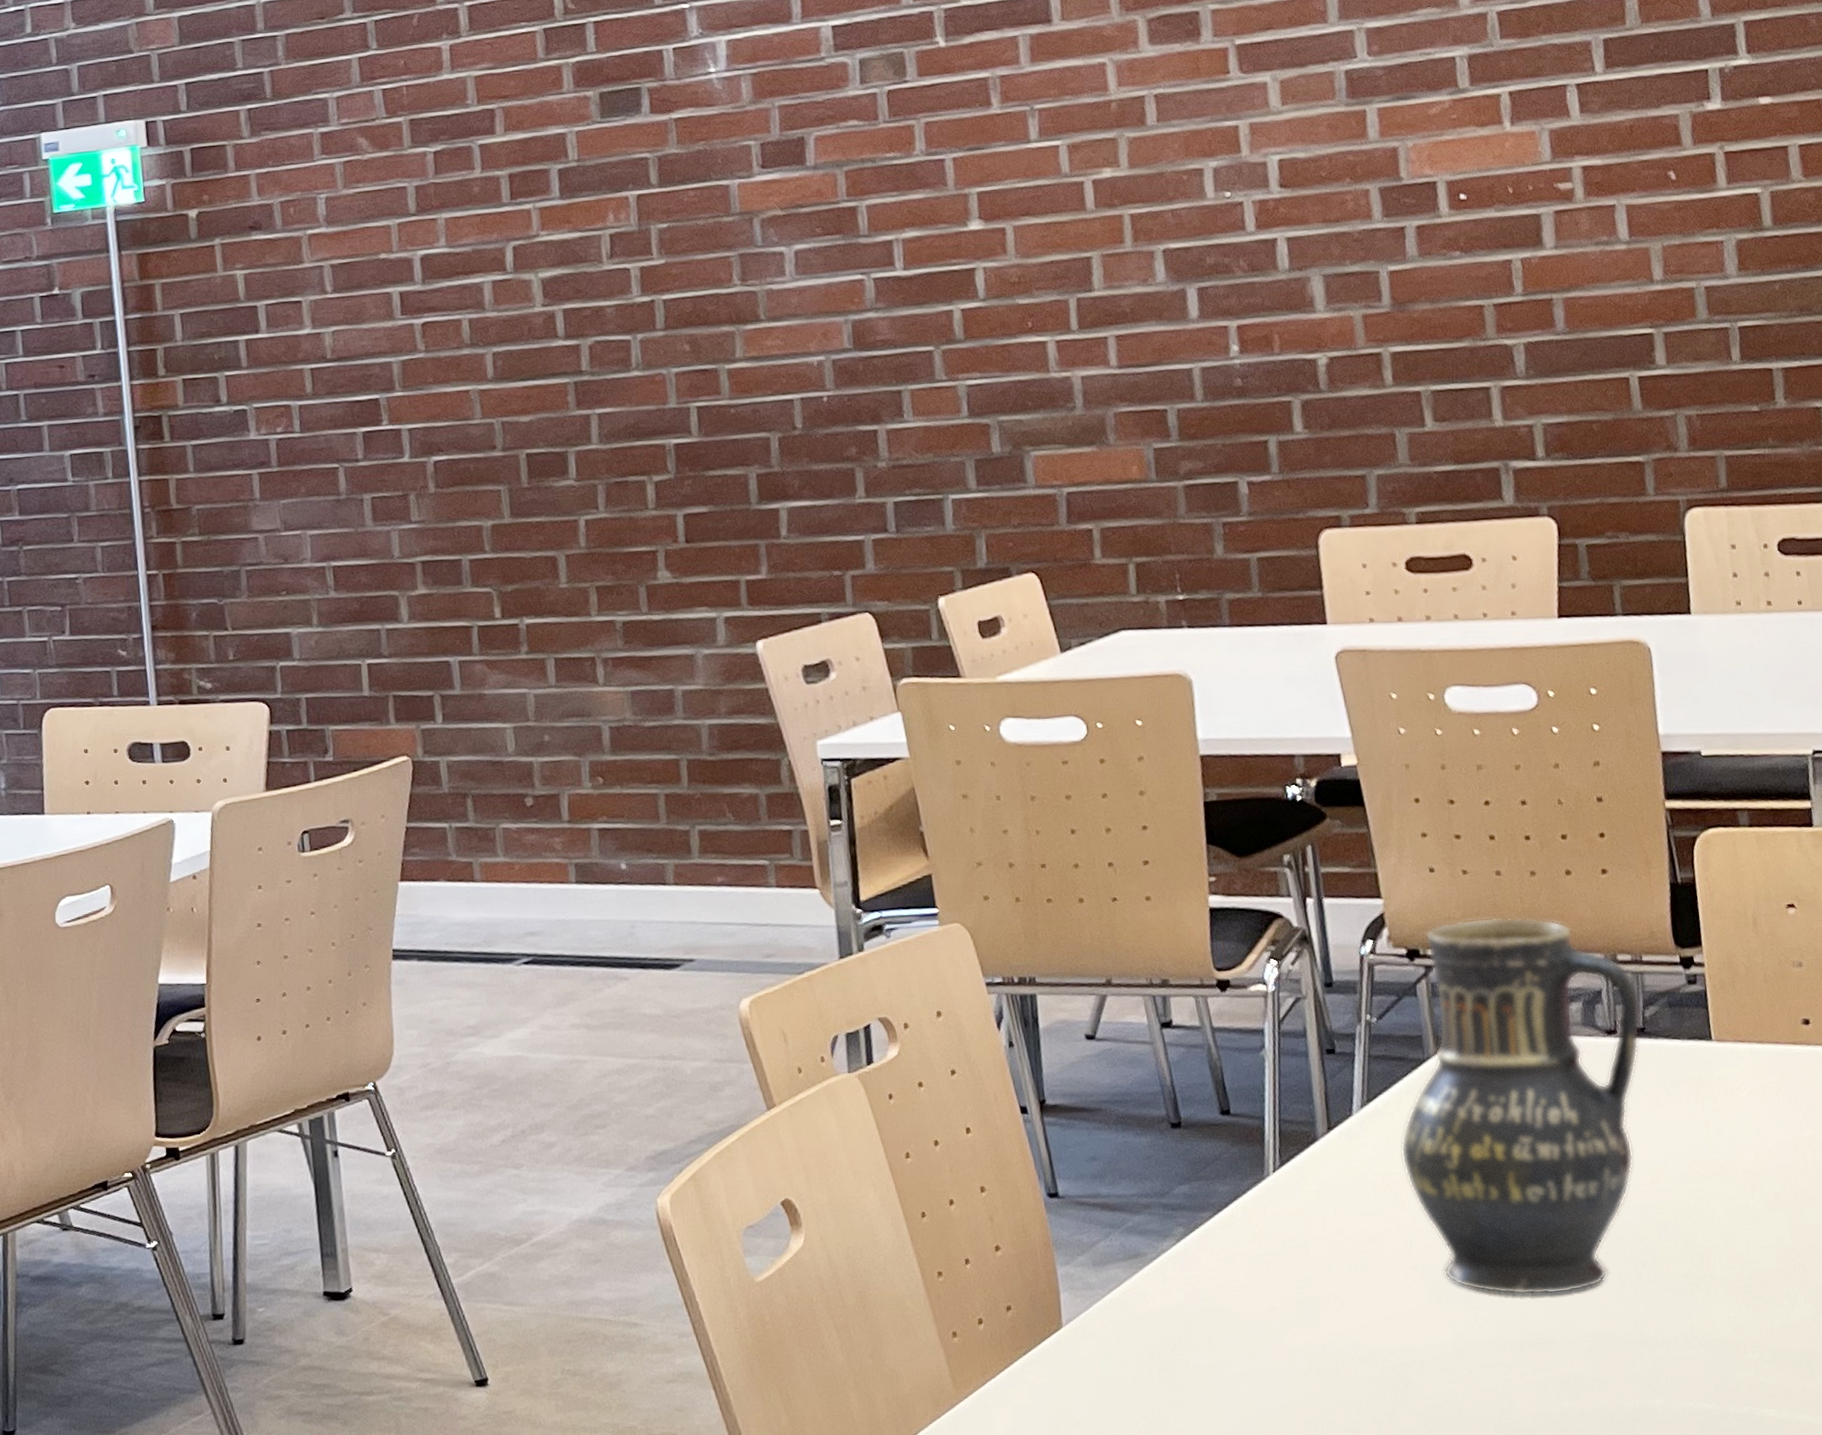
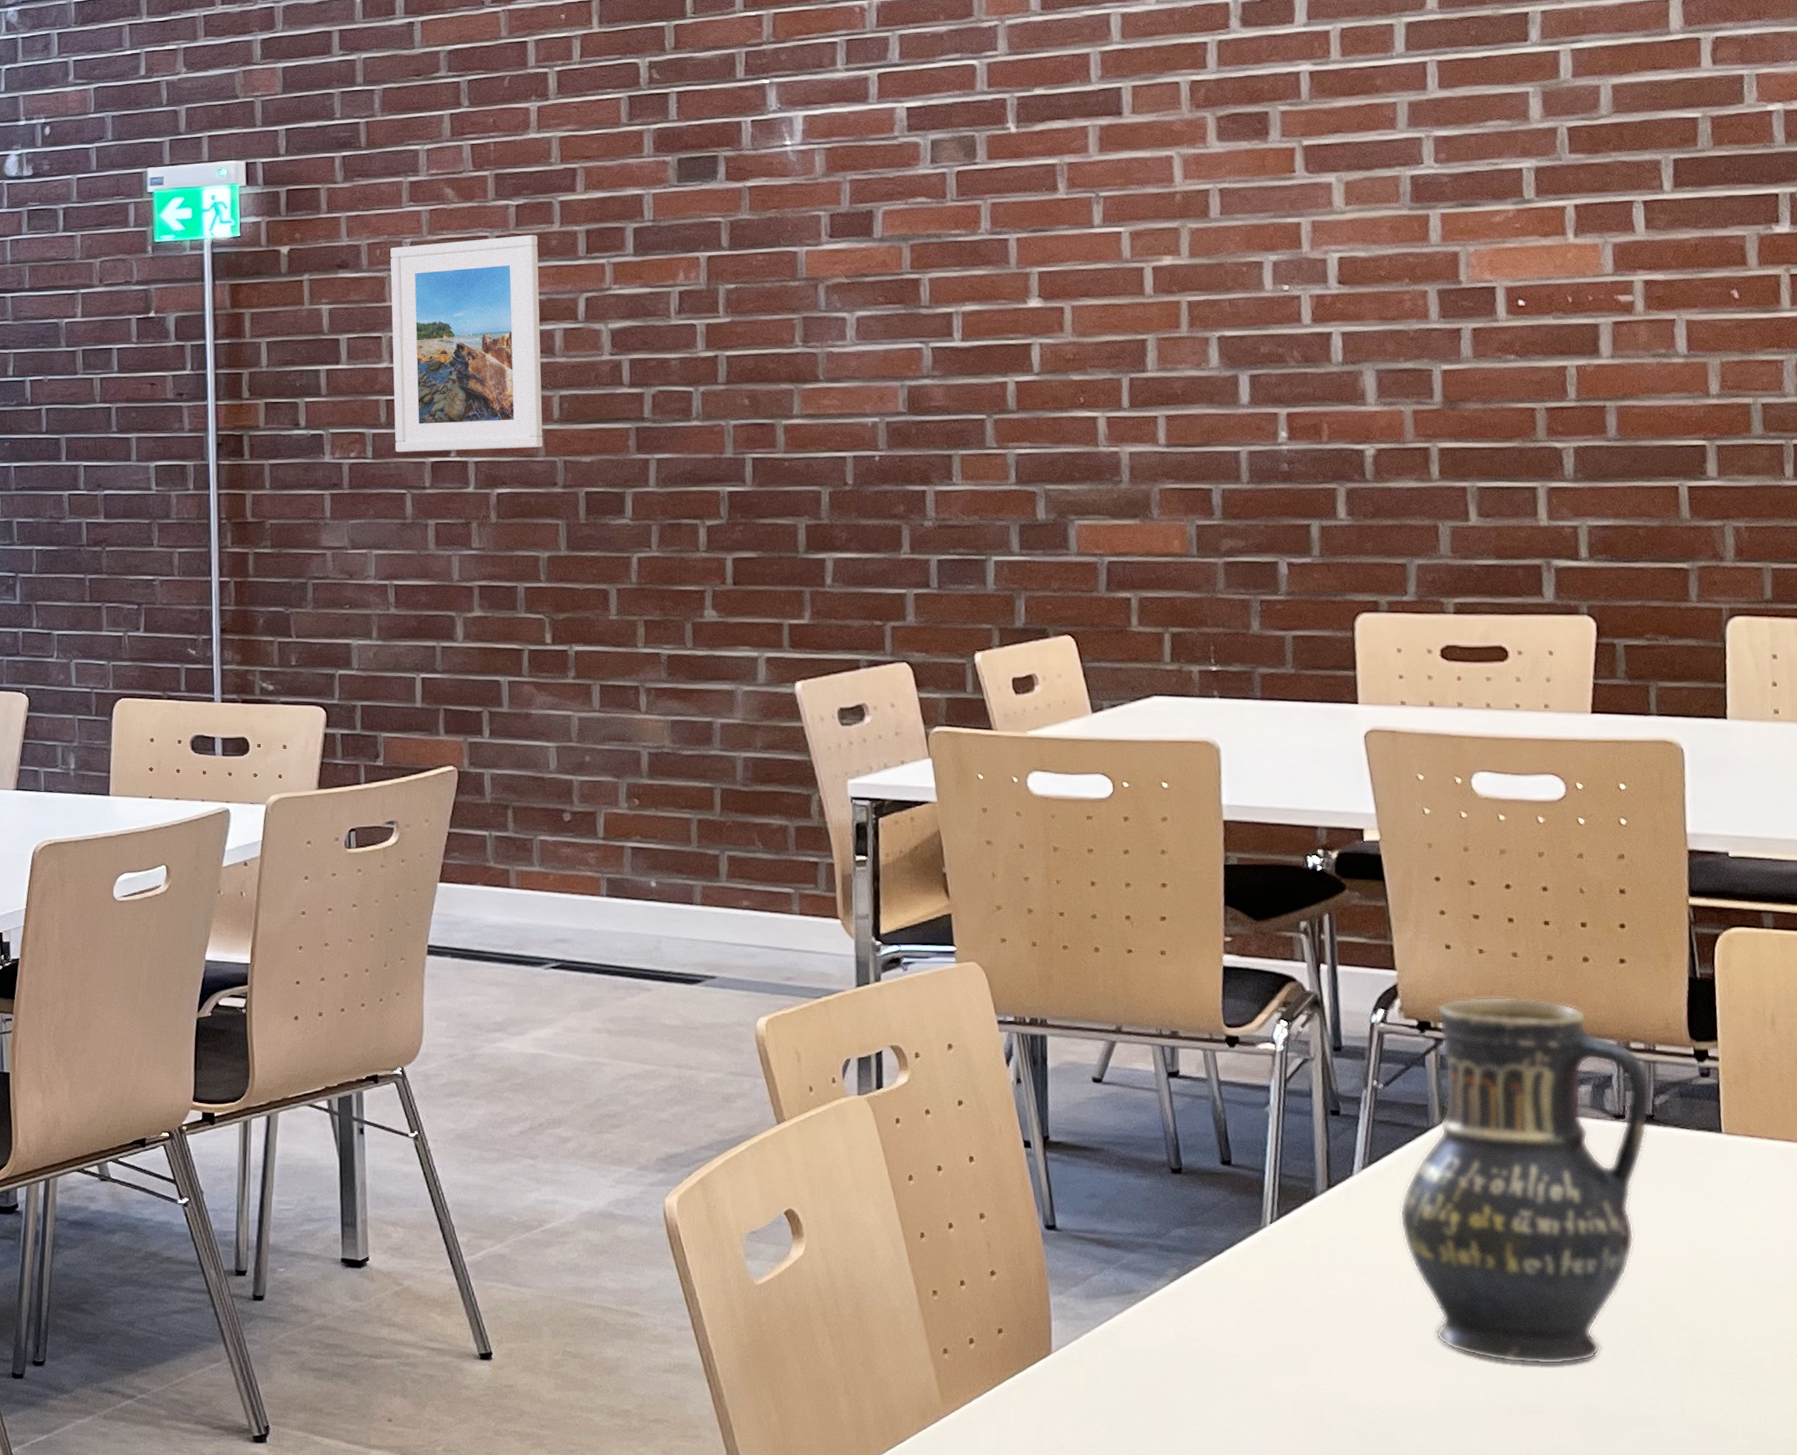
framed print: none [304,182,478,424] -> present [390,234,543,452]

